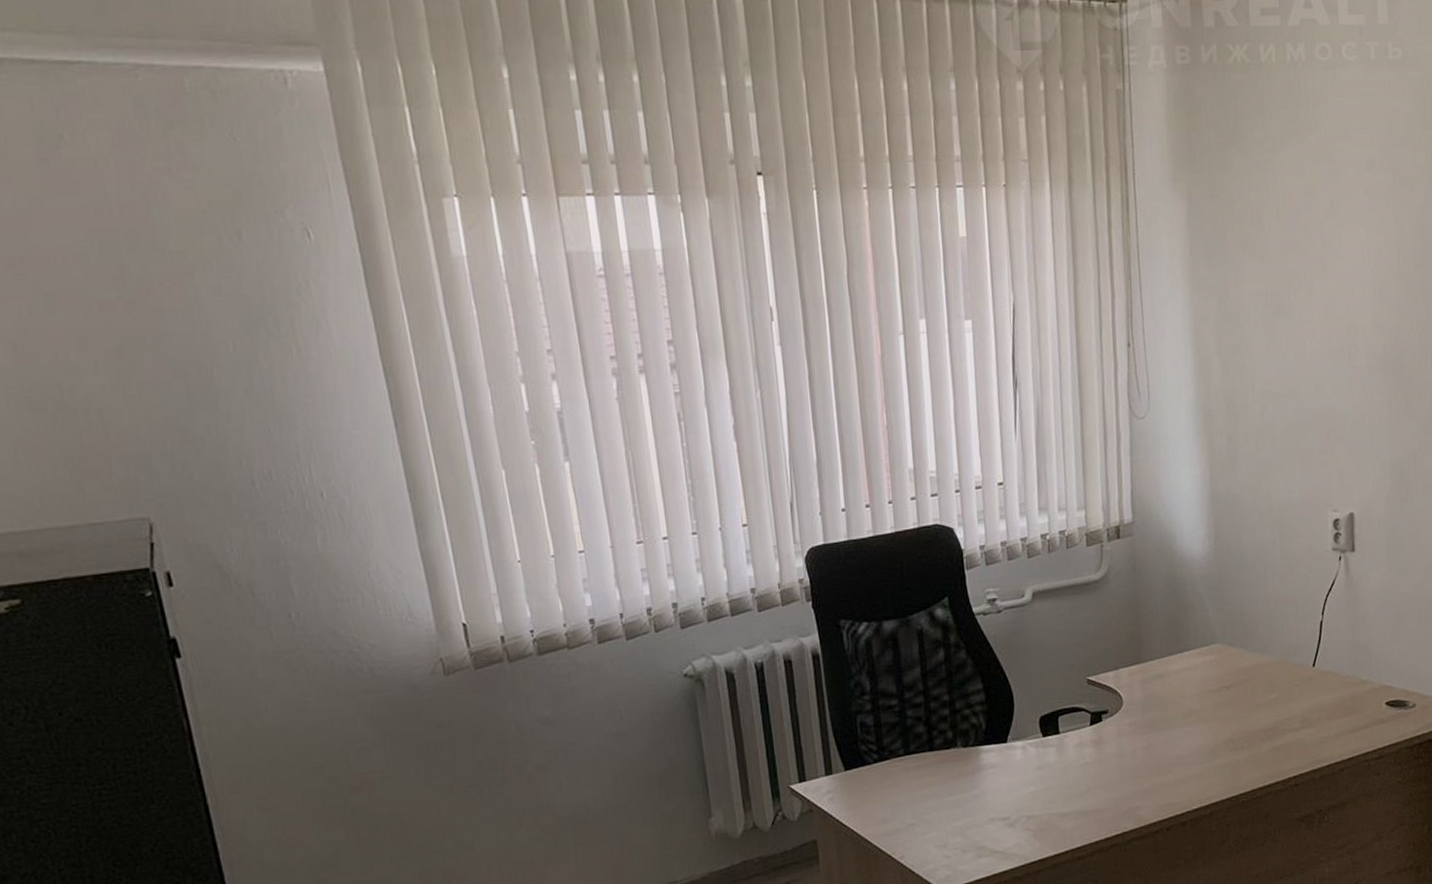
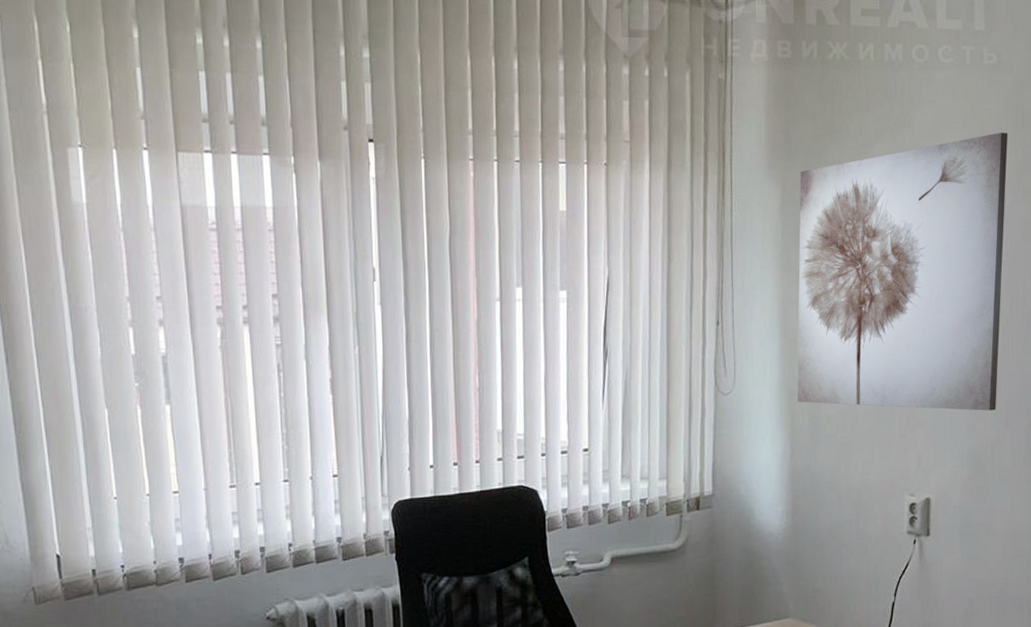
wall art: none [1205,130,1417,423] -> present [797,132,1008,411]

